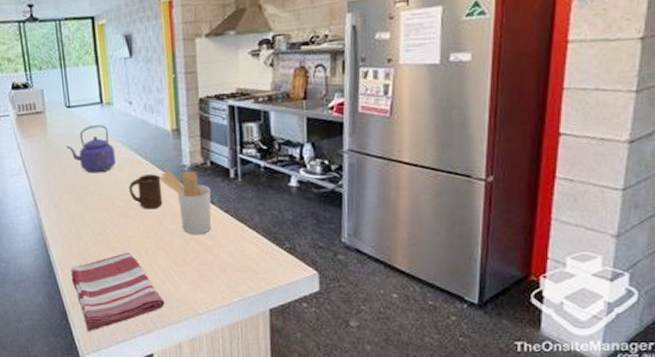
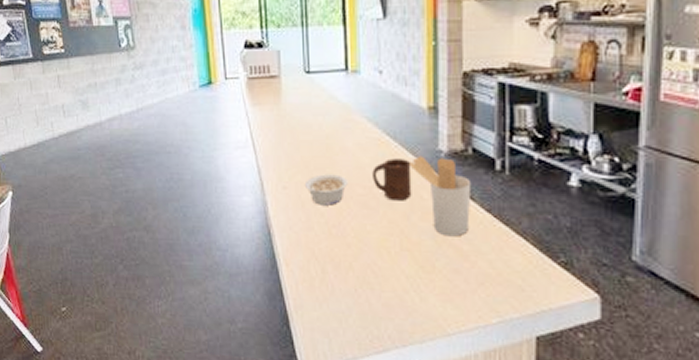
kettle: present [67,125,116,174] -> none [303,96,359,153]
dish towel: present [70,252,165,332] -> none [296,250,407,344]
legume: none [73,191,109,218] -> present [306,174,348,206]

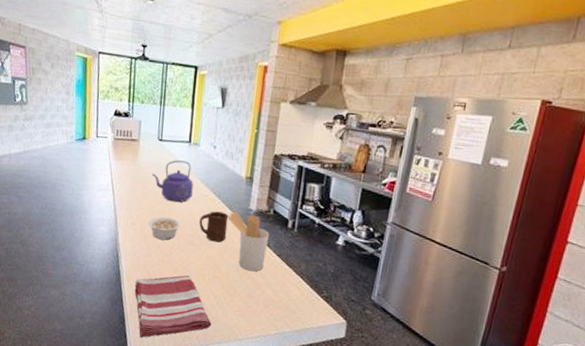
dish towel: none [296,250,407,344] -> present [134,275,212,338]
kettle: none [303,96,359,153] -> present [152,160,194,203]

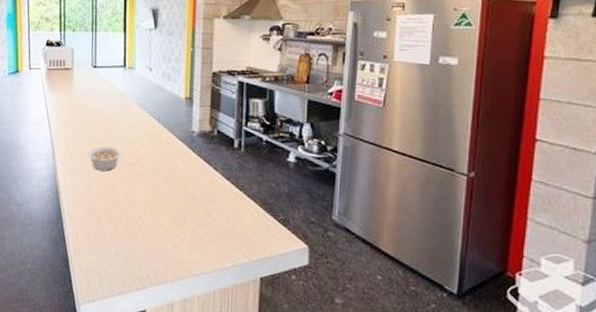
dish towel: present [134,275,212,338] -> none [77,207,162,282]
kettle: present [152,160,194,203] -> none [89,86,132,130]
cup: present [199,211,229,242] -> none [141,136,171,169]
utensil holder: present [227,211,270,271] -> none [170,134,216,198]

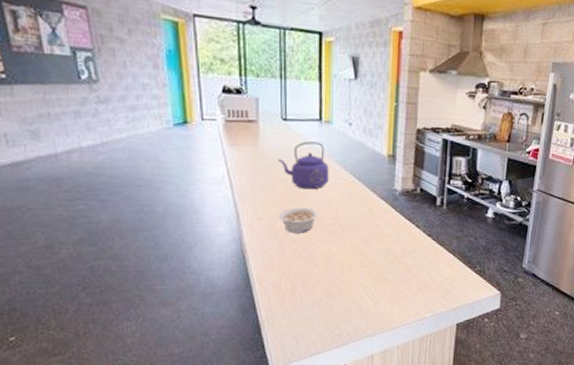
kettle: none [89,86,132,130] -> present [279,141,329,190]

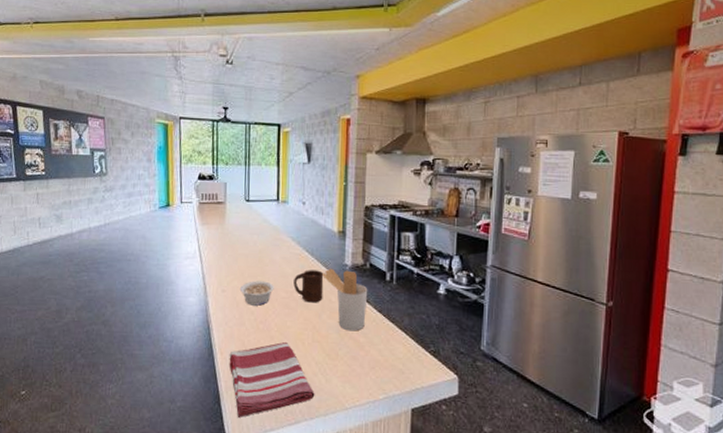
dish towel: none [269,268,363,346] -> present [229,341,315,419]
kettle: present [279,141,329,190] -> none [241,220,285,264]
cup: none [339,195,372,229] -> present [293,270,324,303]
utensil holder: none [371,193,418,256] -> present [322,268,368,331]

